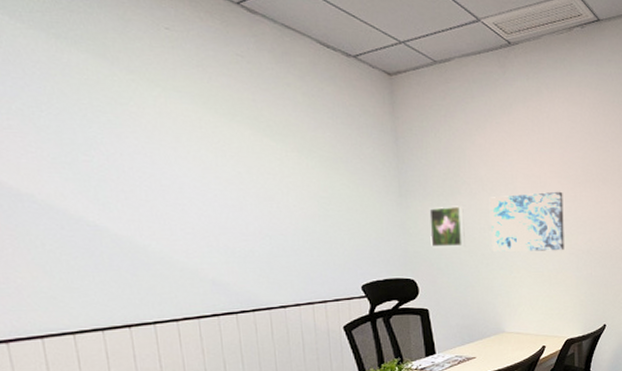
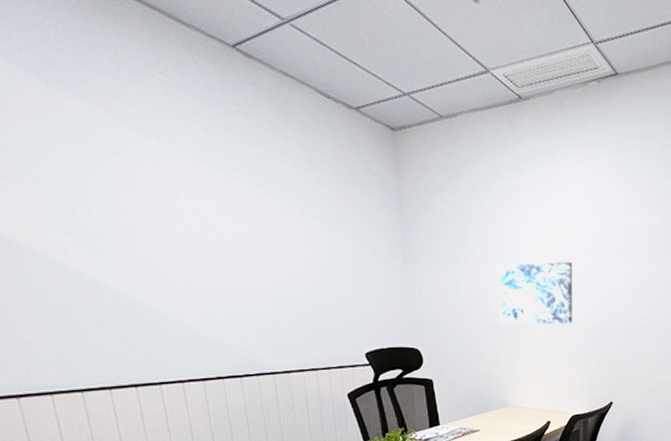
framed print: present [429,206,465,248] -> none [434,273,471,317]

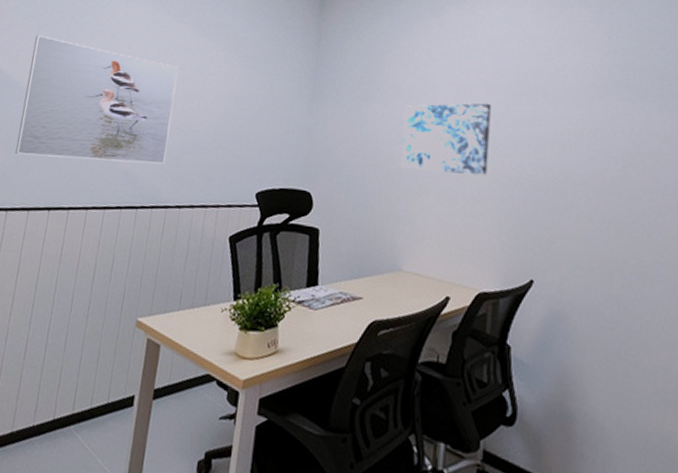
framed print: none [34,189,260,333] -> present [15,35,178,164]

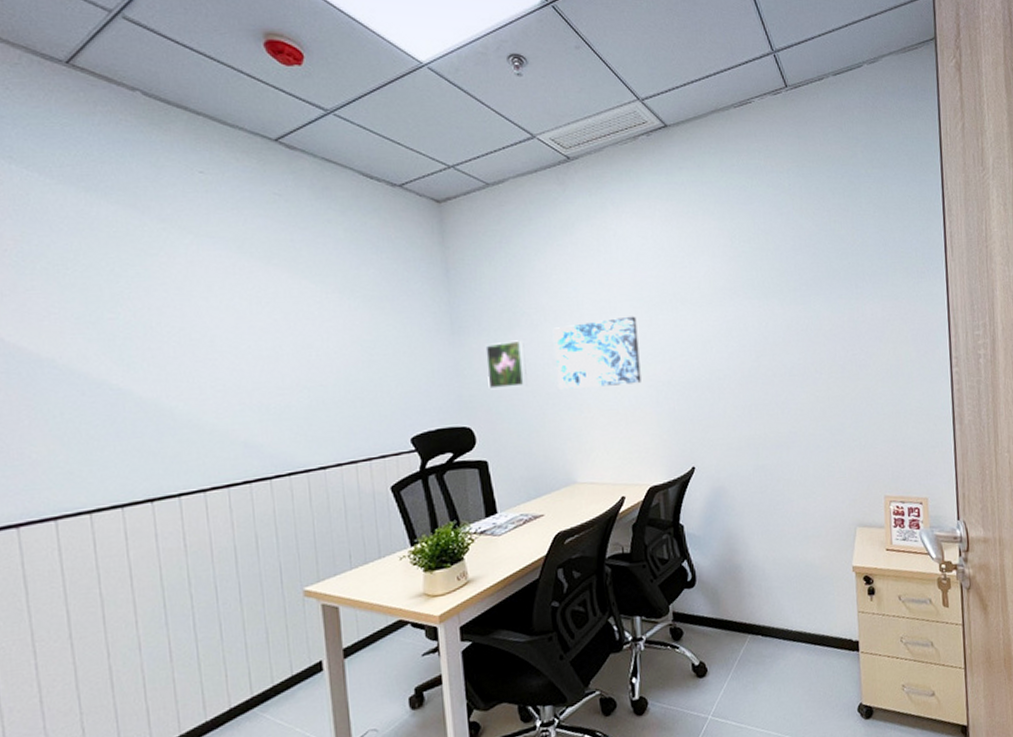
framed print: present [15,35,178,164] -> none [61,298,293,446]
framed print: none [334,112,376,160] -> present [485,340,527,390]

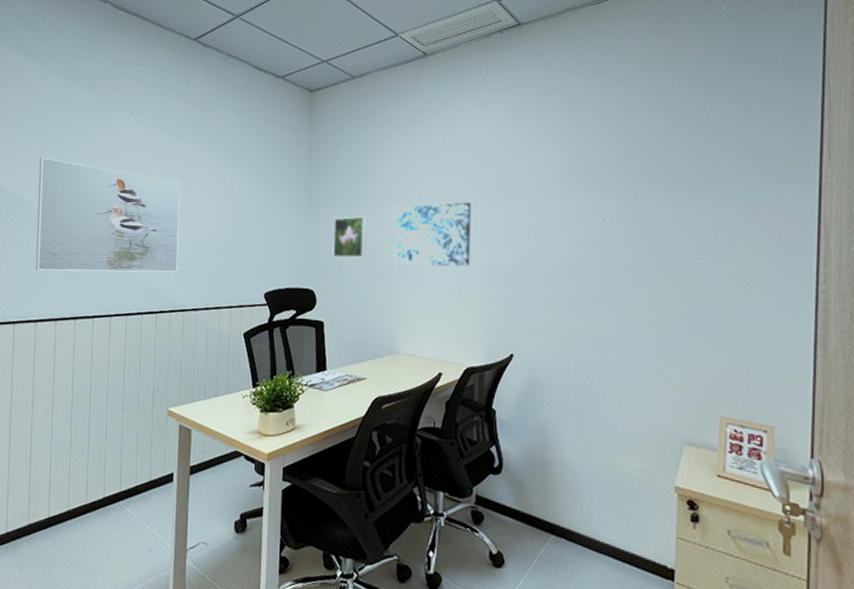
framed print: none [61,298,293,446] -> present [35,157,181,273]

